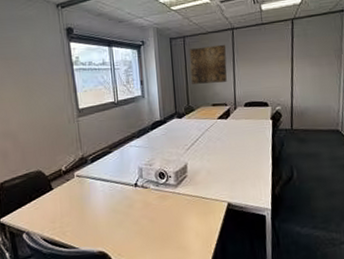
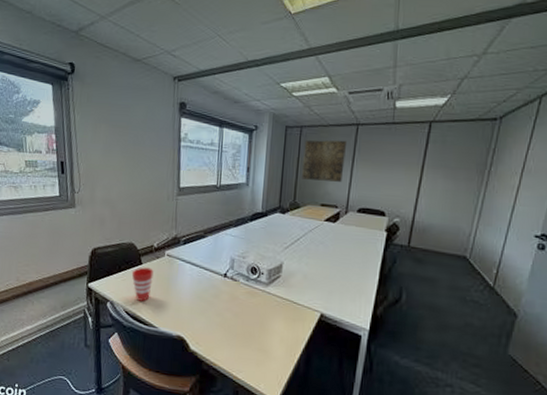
cup: none [43,191,66,226] -> present [131,267,154,301]

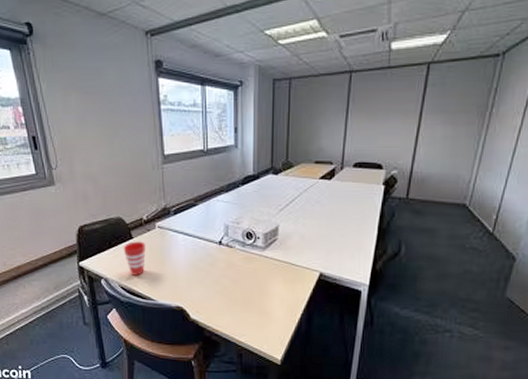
wall art: present [302,140,348,182] -> none [294,90,341,136]

